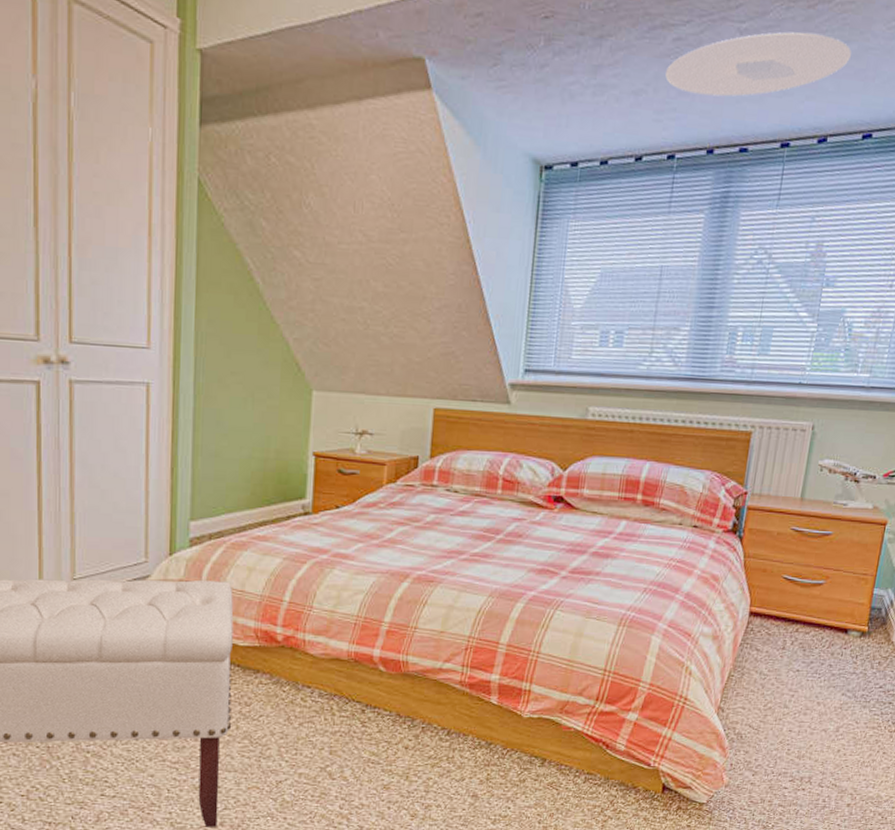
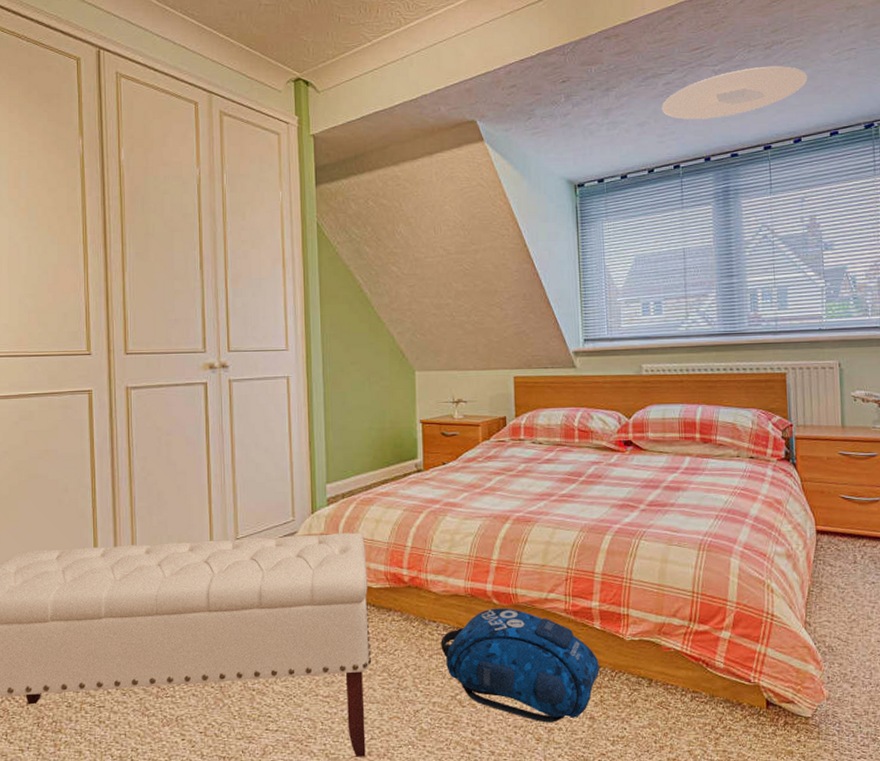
backpack: none [314,676,491,799] -> present [441,608,600,723]

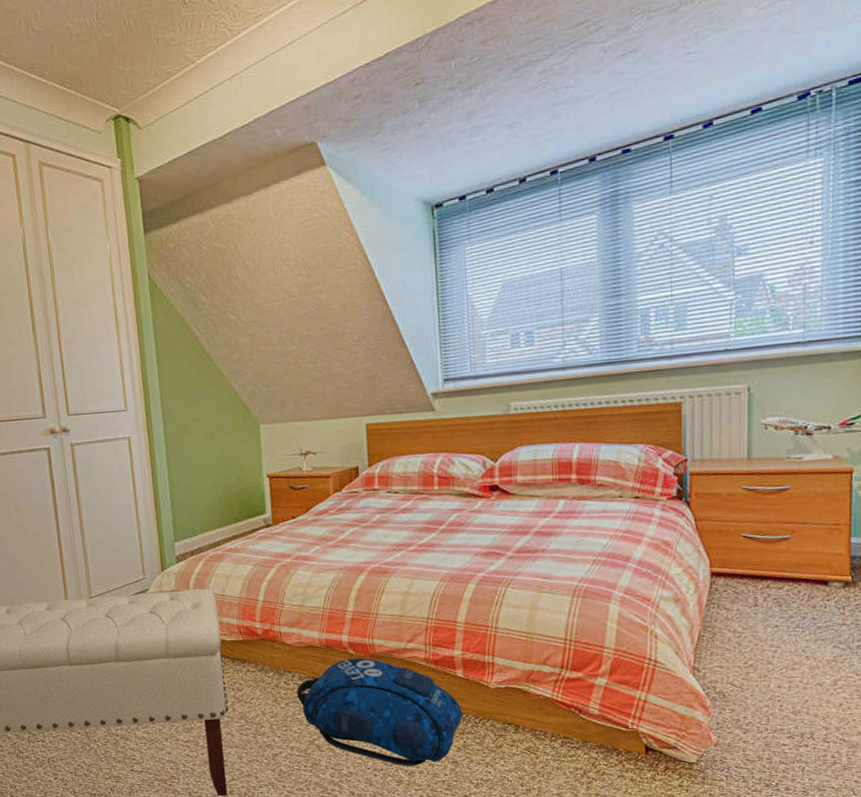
ceiling light: present [662,66,807,120] -> none [537,31,724,114]

